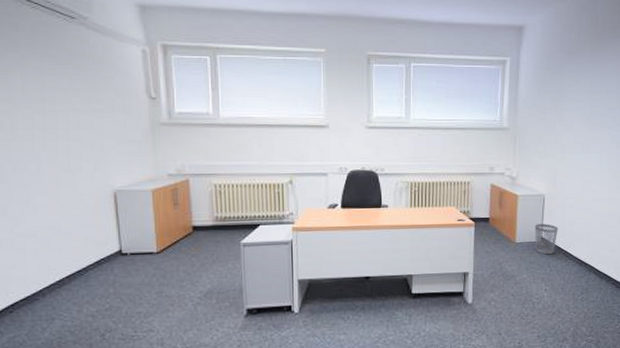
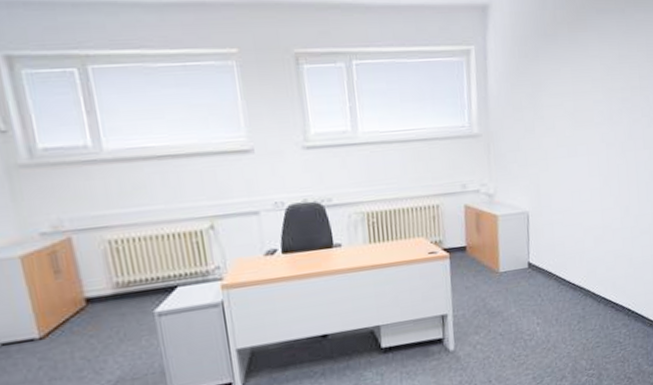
wastebasket: present [535,224,558,255] -> none [520,246,547,283]

